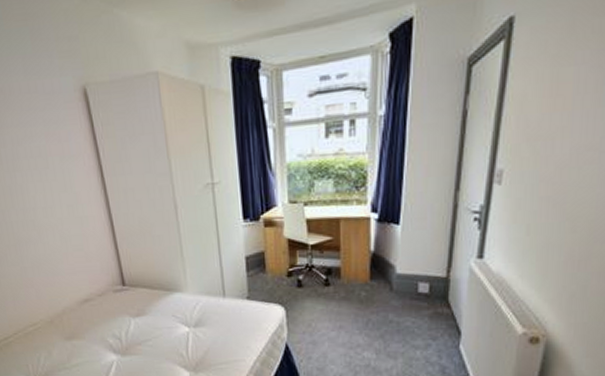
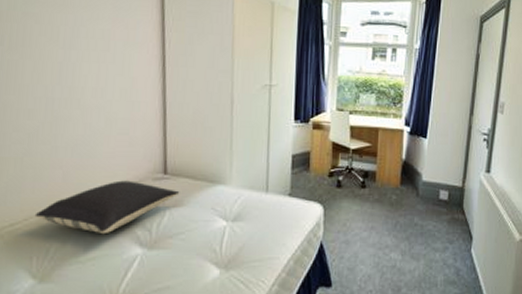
pillow: none [21,294,141,344] -> present [34,180,180,235]

